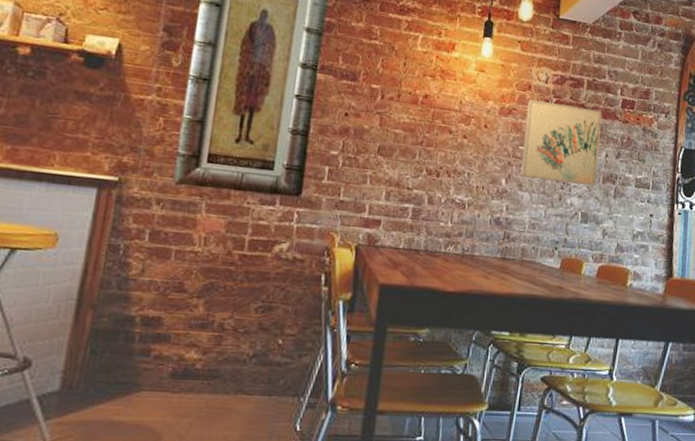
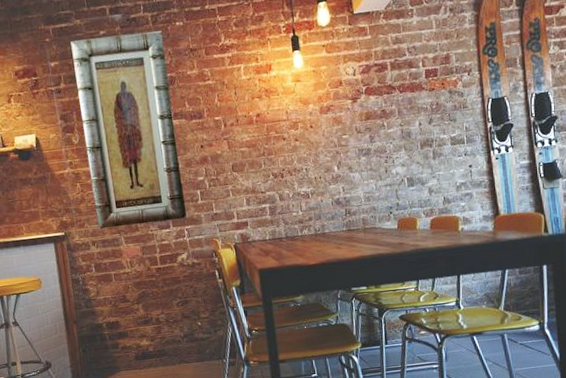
wall art: present [521,100,602,187] -> none [342,86,415,161]

